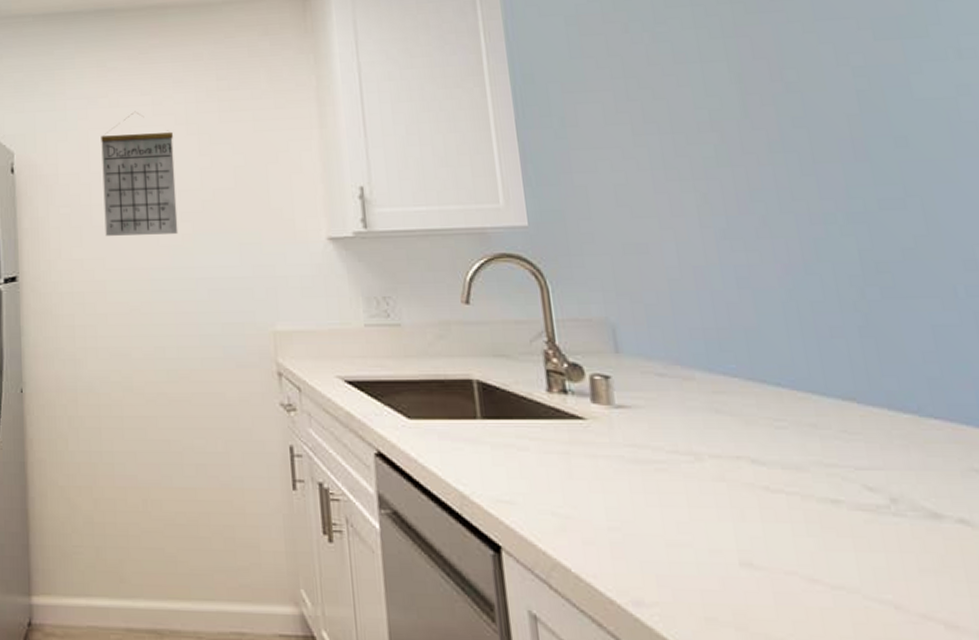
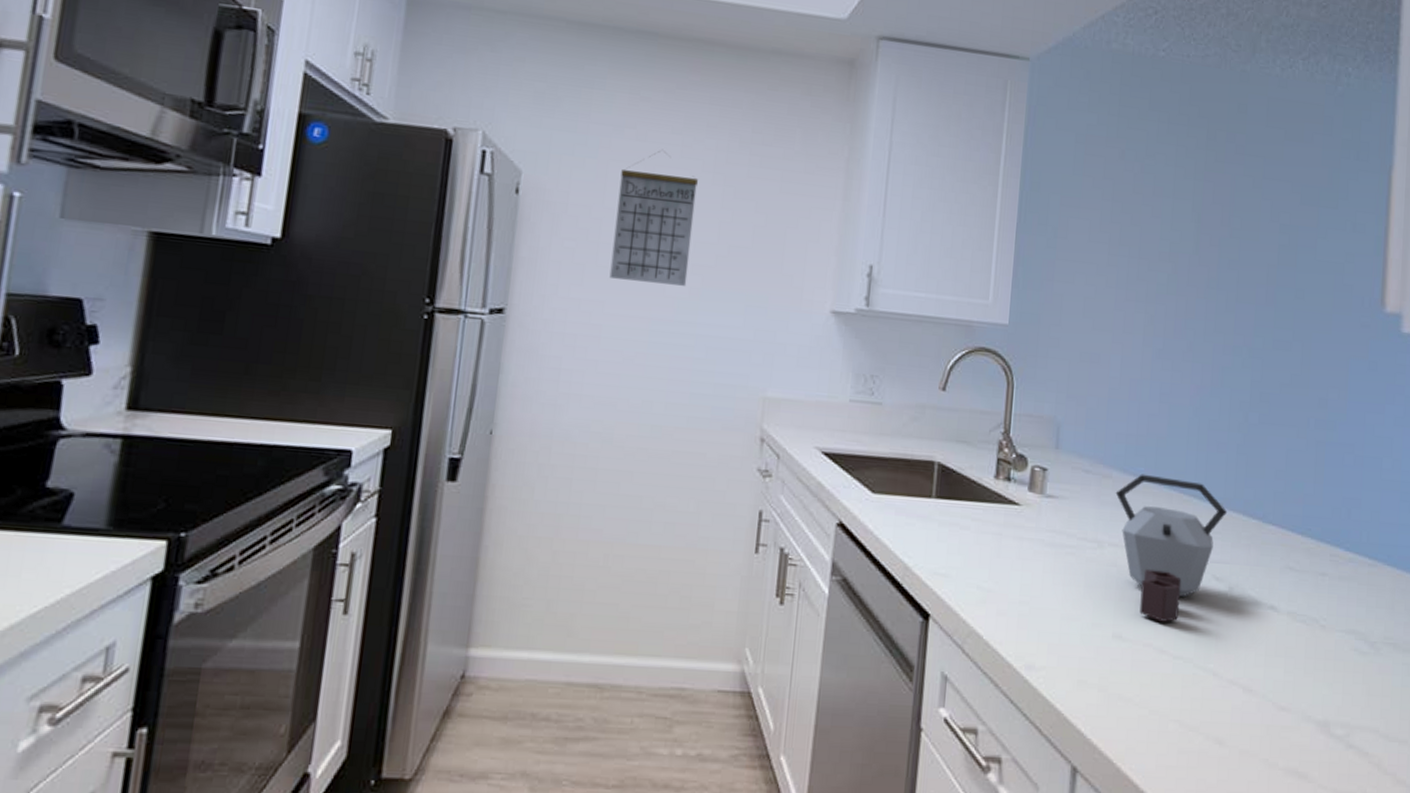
kettle: none [704,372,865,544] -> present [1115,474,1228,622]

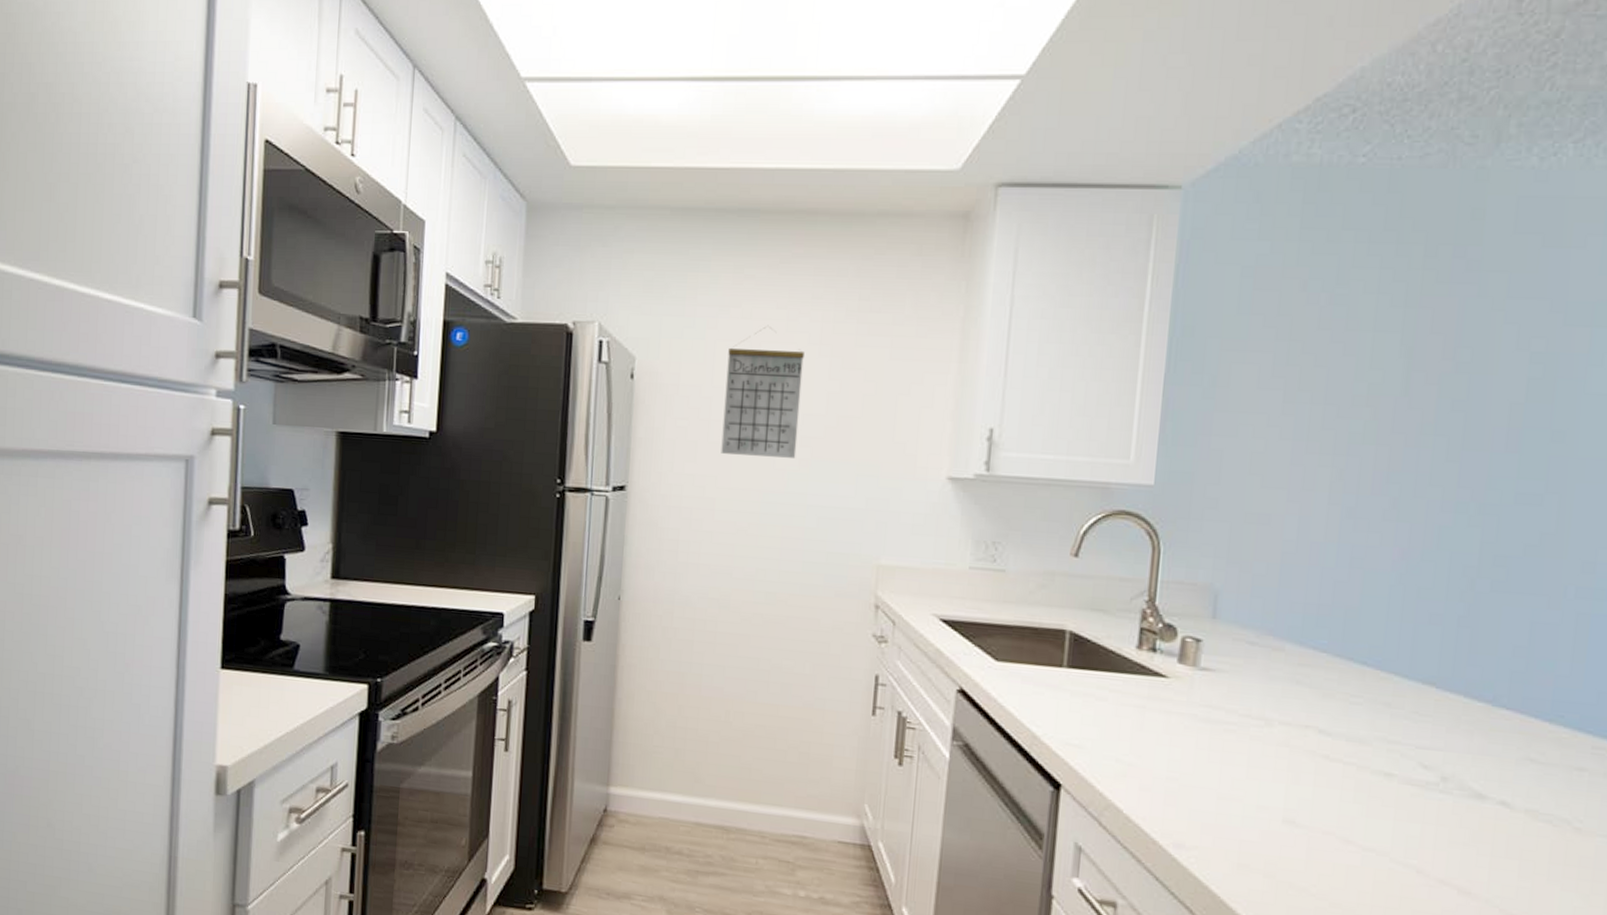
kettle: present [1115,474,1228,622] -> none [1289,647,1442,811]

